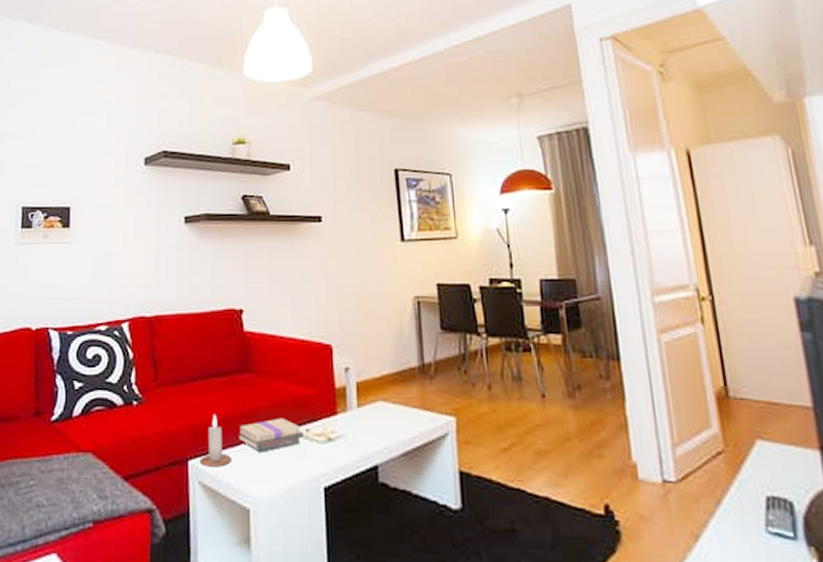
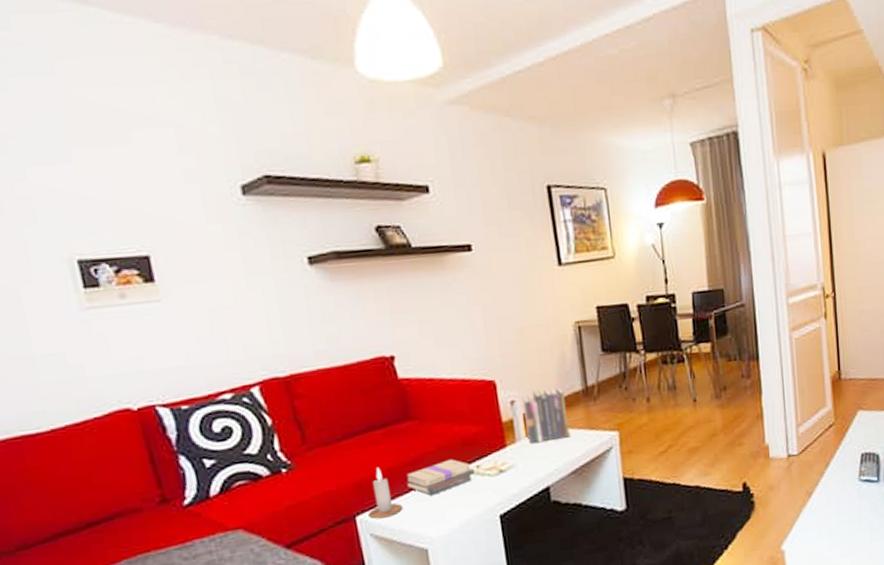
books: none [356,360,403,416] -> present [521,387,570,444]

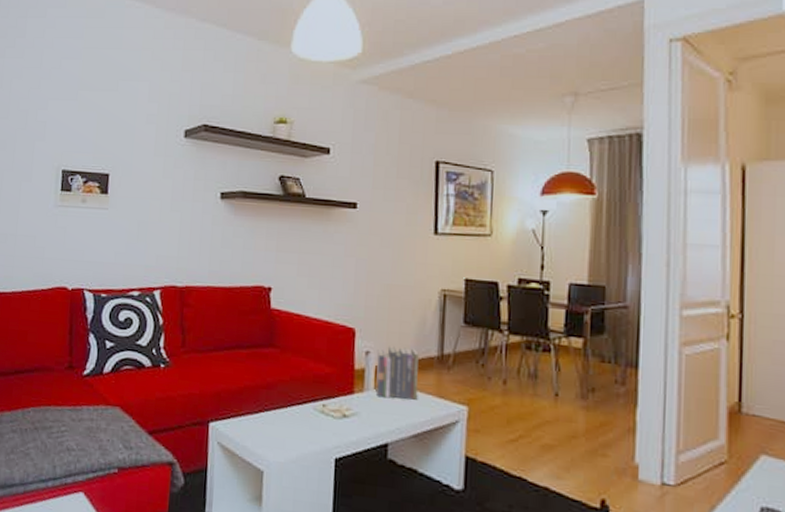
candle: present [368,468,402,520] -> none [220,383,250,431]
books: present [406,459,476,496] -> none [258,391,321,422]

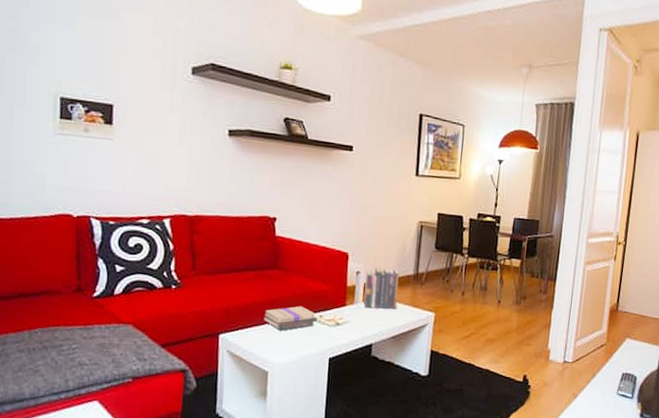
books: none [258,391,321,422] -> present [263,306,318,331]

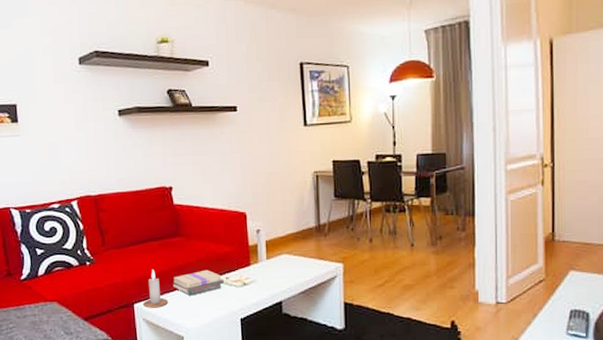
candle: none [229,300,256,340] -> present [143,270,168,308]
books: present [364,267,399,310] -> none [265,223,303,266]

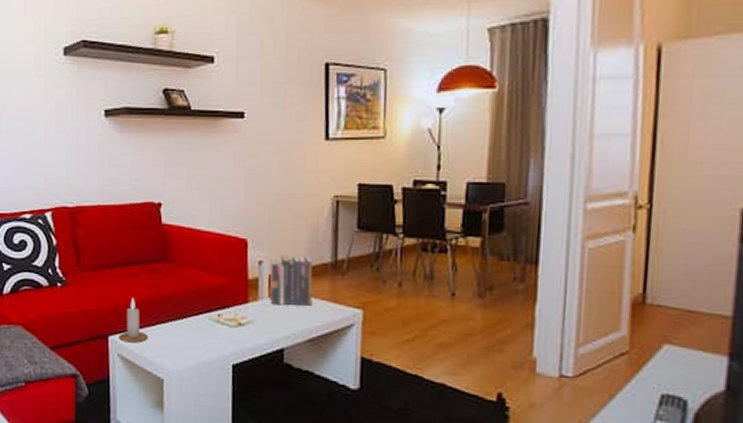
books: present [172,269,225,296] -> none [154,303,216,333]
books: none [265,223,303,266] -> present [269,255,313,307]

